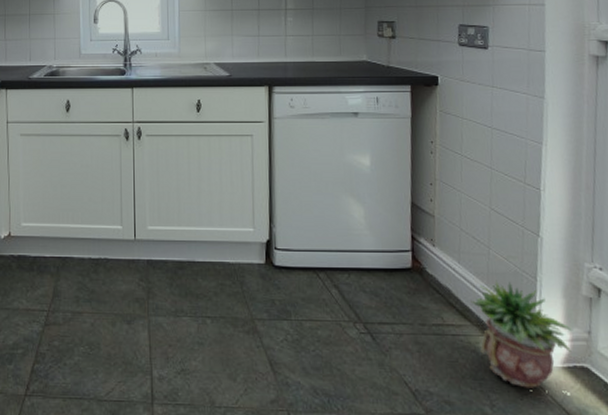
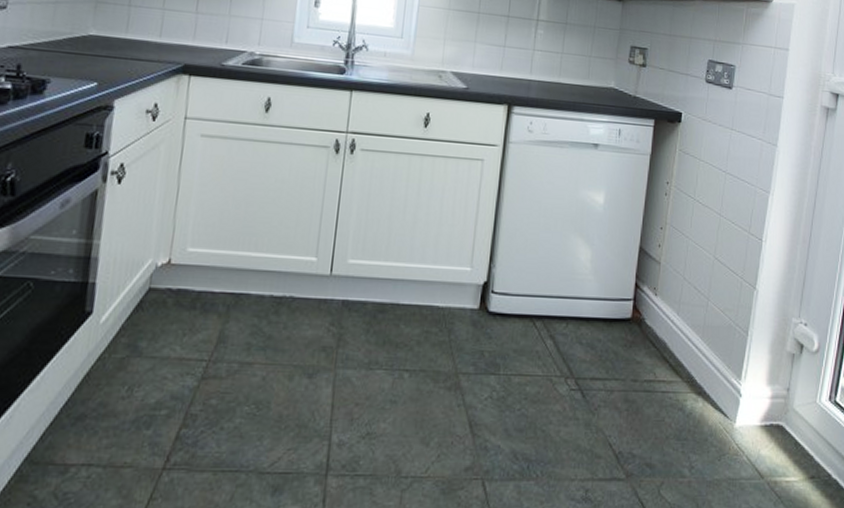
potted plant: present [470,280,573,388] -> none [684,333,774,448]

